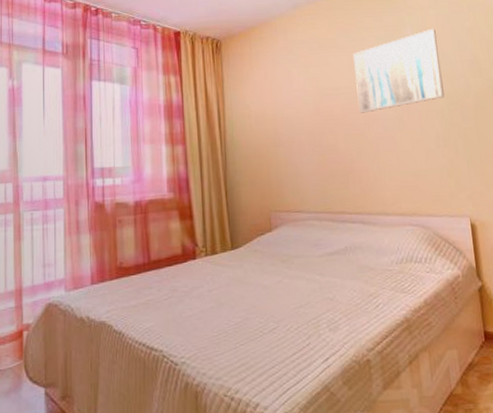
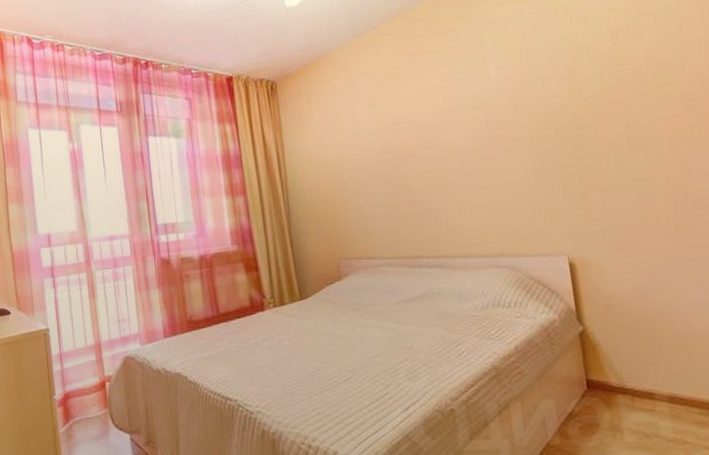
wall art: present [352,28,444,113] -> none [423,42,535,148]

